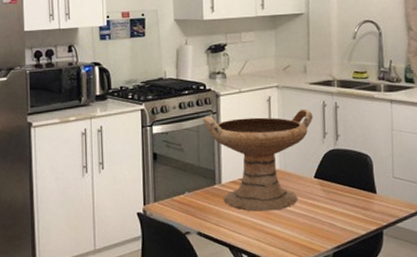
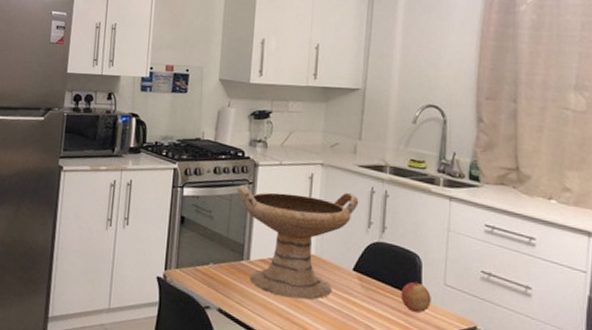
apple: none [357,179,384,206] -> present [400,281,431,313]

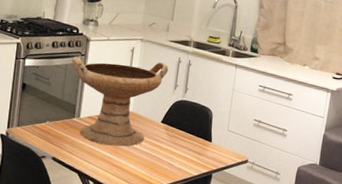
apple: present [400,281,431,313] -> none [195,129,218,153]

